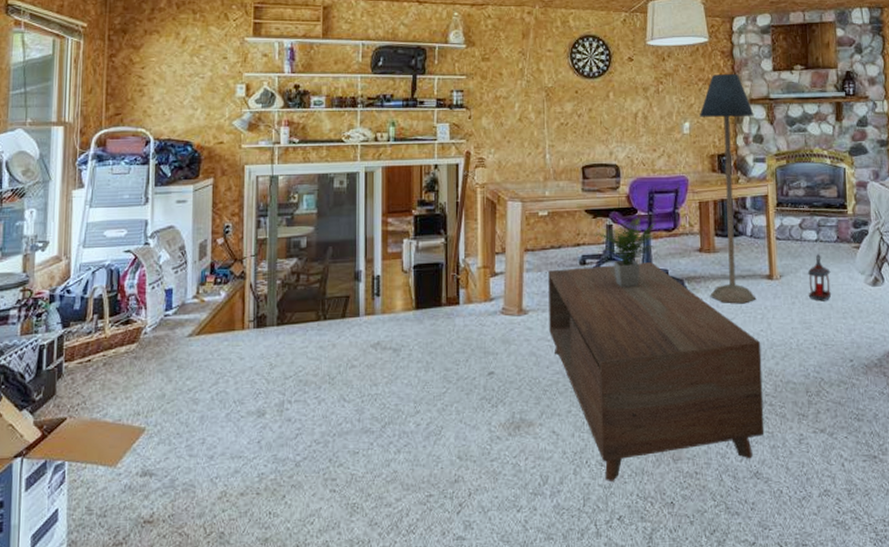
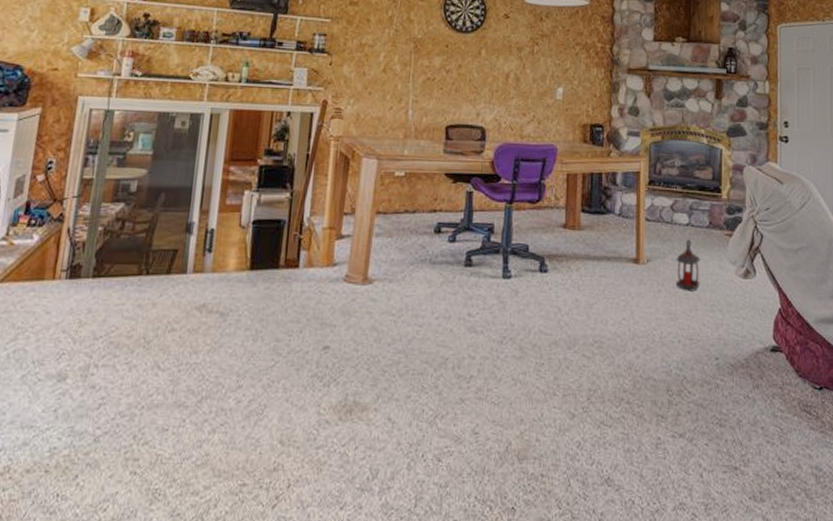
coffee table: present [548,217,765,483] -> none [394,186,622,481]
floor lamp: present [699,73,757,304] -> none [571,39,631,288]

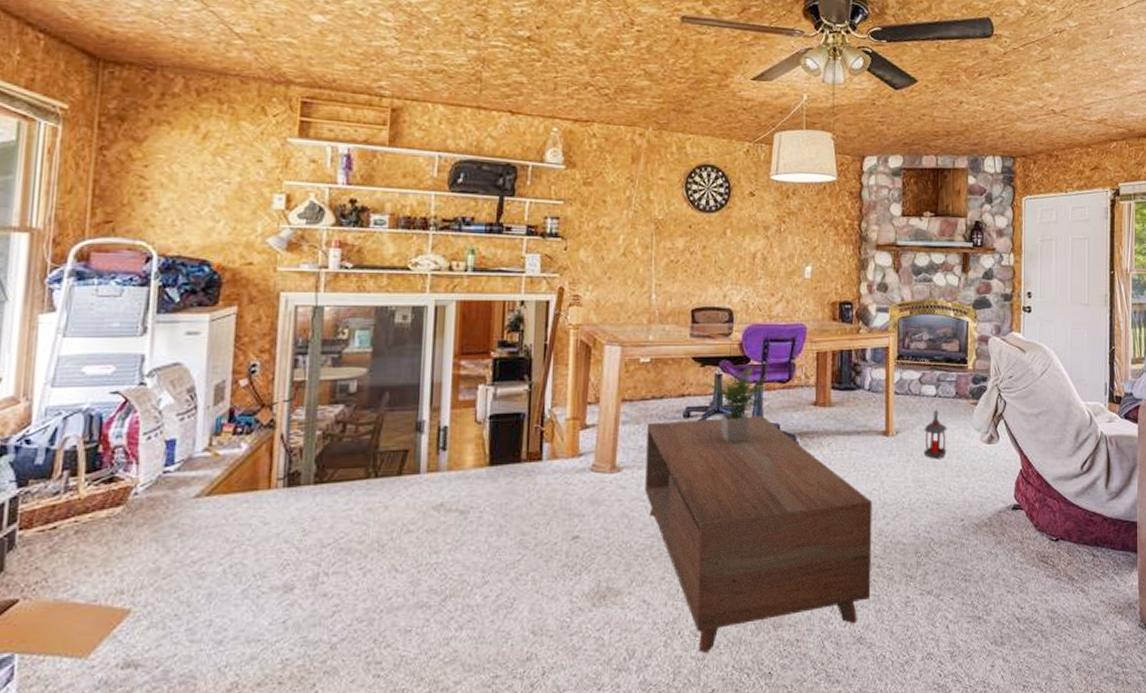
coffee table: none [394,186,622,481] -> present [645,367,873,654]

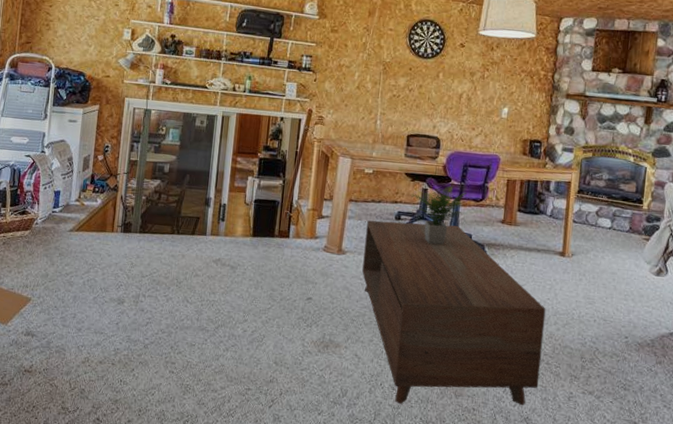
lantern: present [923,410,947,459] -> none [595,240,619,283]

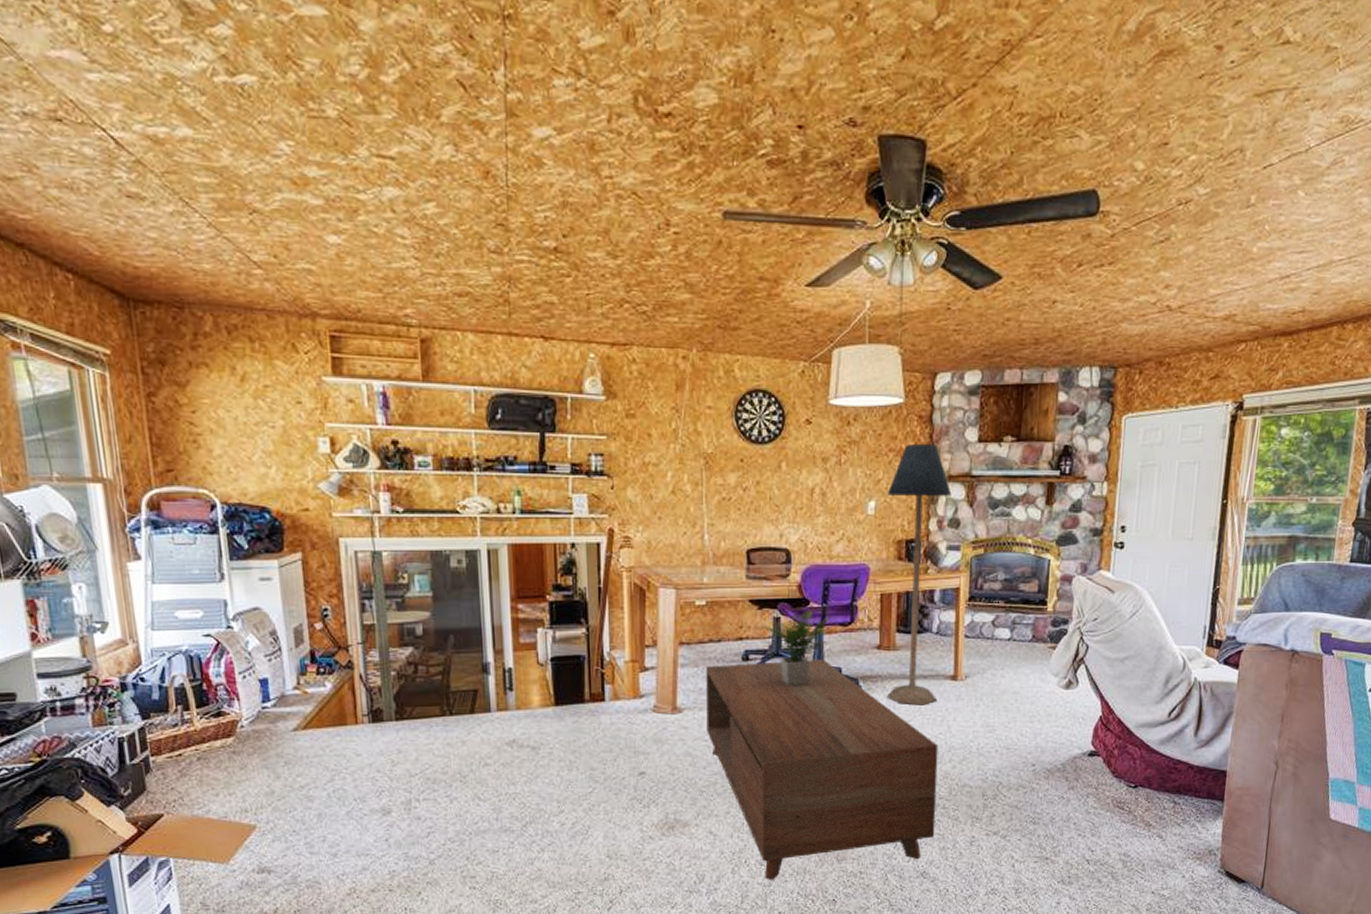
floor lamp: none [506,68,569,274] -> present [886,443,952,706]

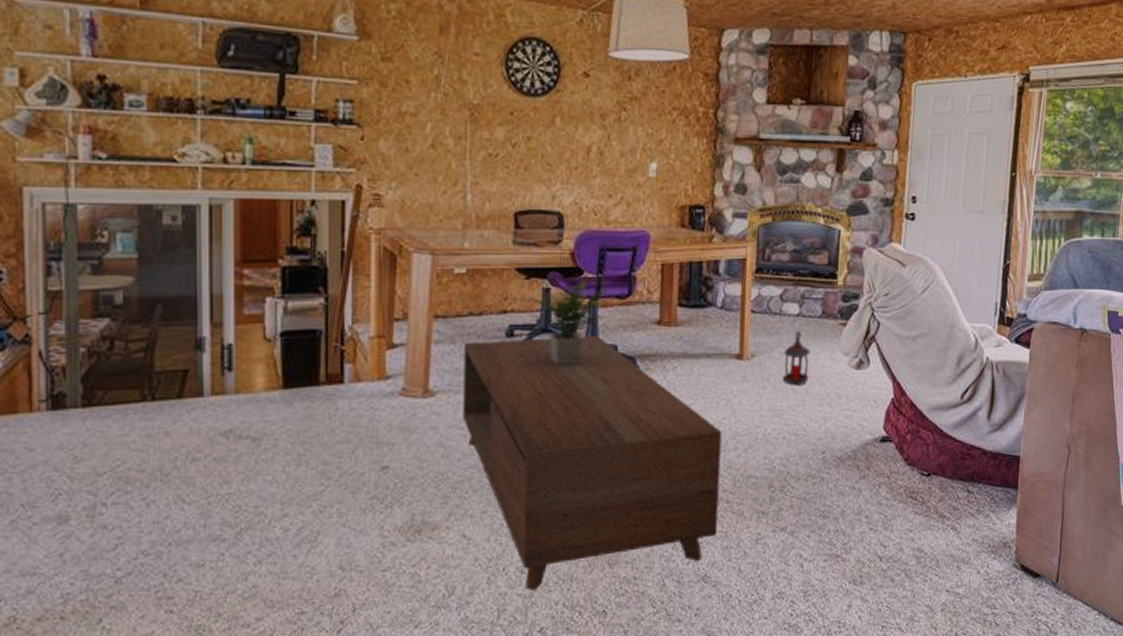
floor lamp: present [886,443,952,706] -> none [666,102,739,388]
lantern: none [994,654,1022,704] -> present [782,331,811,386]

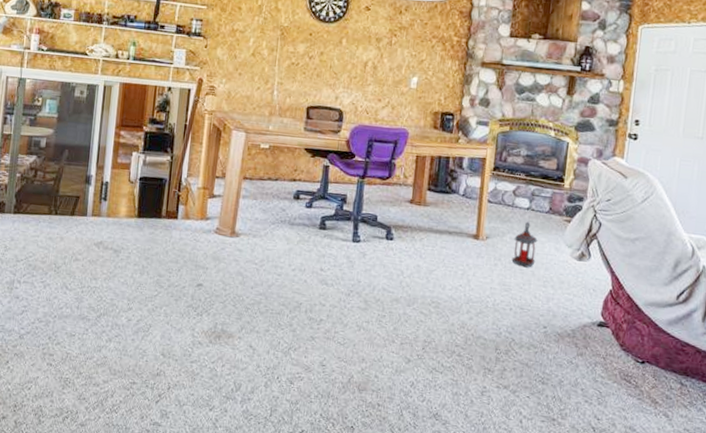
coffee table: present [463,280,722,592] -> none [257,162,458,401]

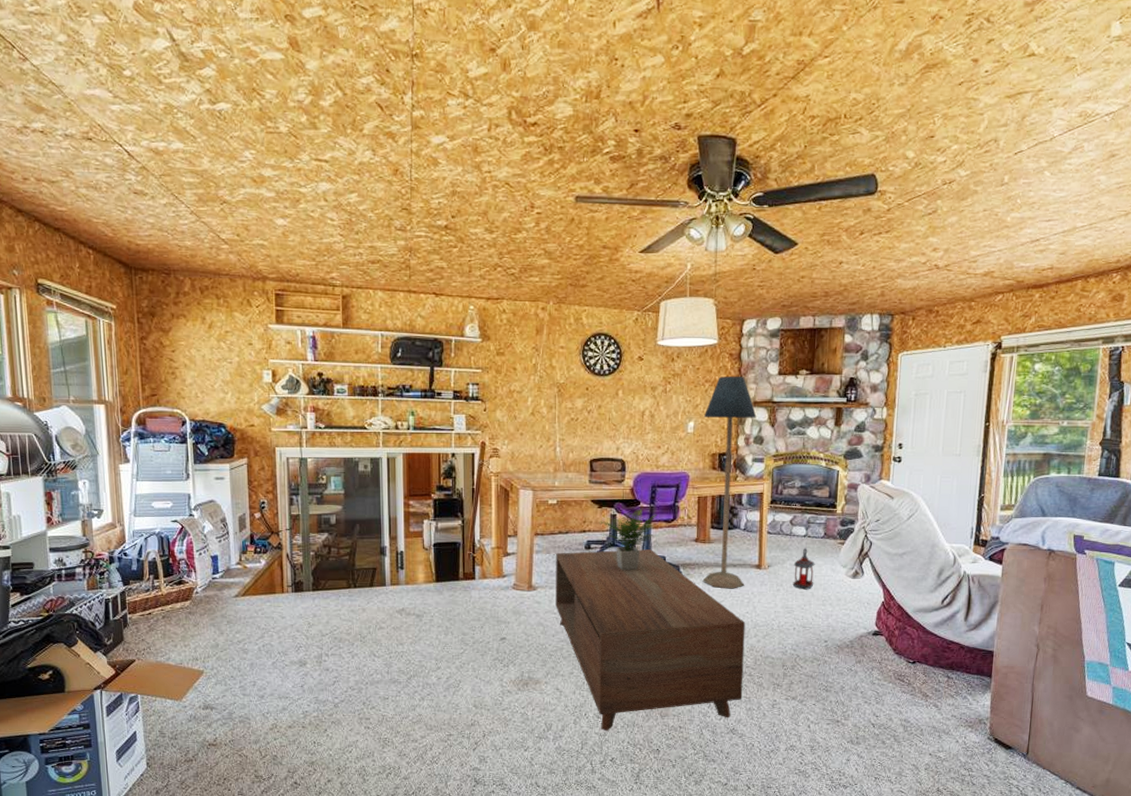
coffee table: none [257,162,458,401] -> present [556,509,746,732]
floor lamp: none [414,33,484,258] -> present [702,375,757,589]

